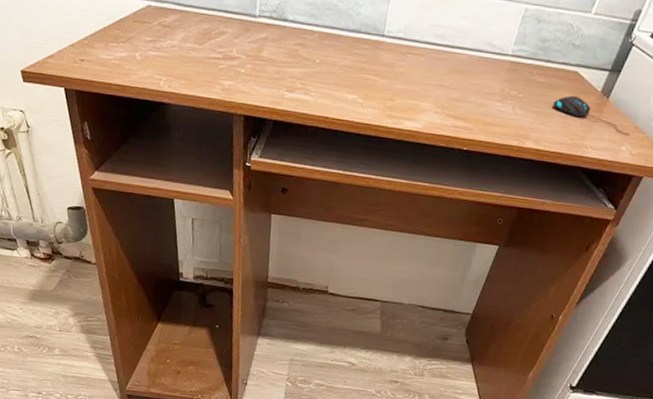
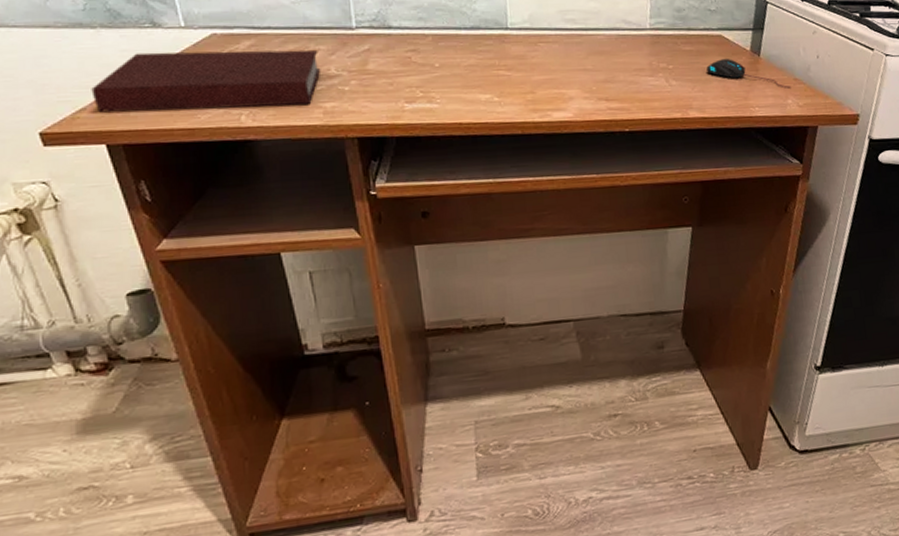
notebook: none [58,14,226,81] -> present [91,49,321,113]

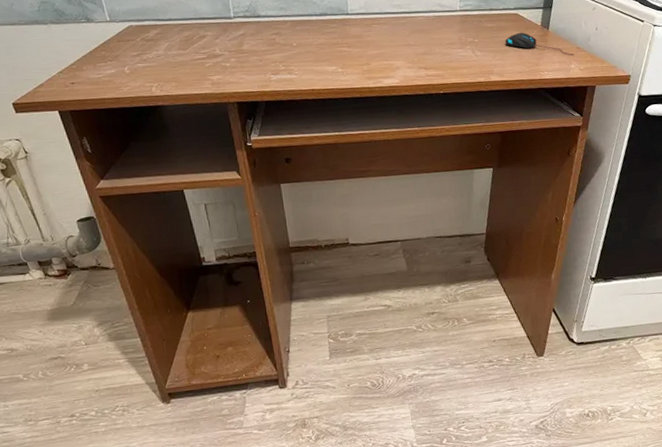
notebook: present [91,49,321,113] -> none [46,35,209,87]

